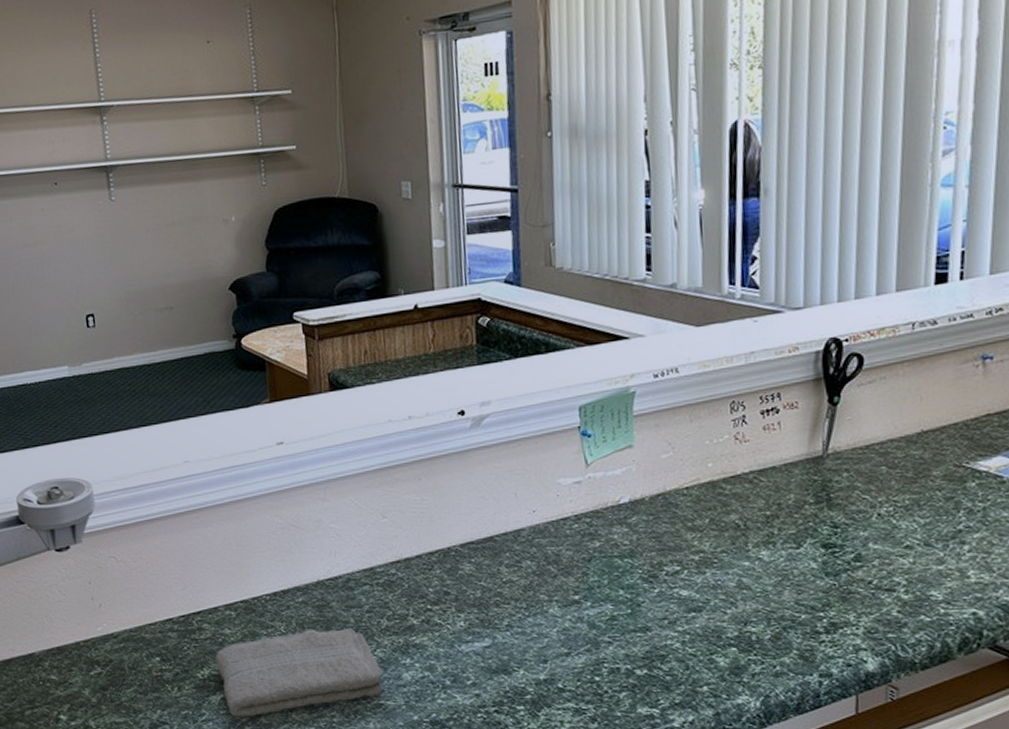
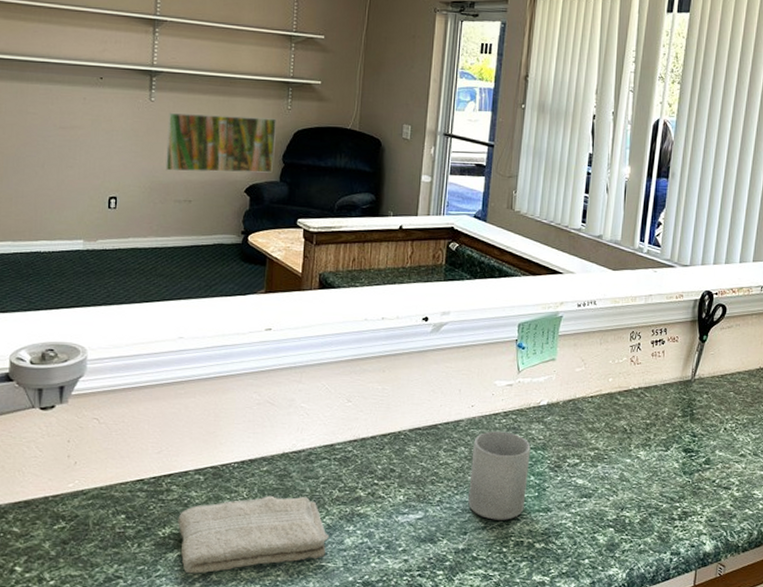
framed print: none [132,198,257,277] -> present [164,112,276,173]
mug: none [540,539,616,644] -> present [468,431,531,520]

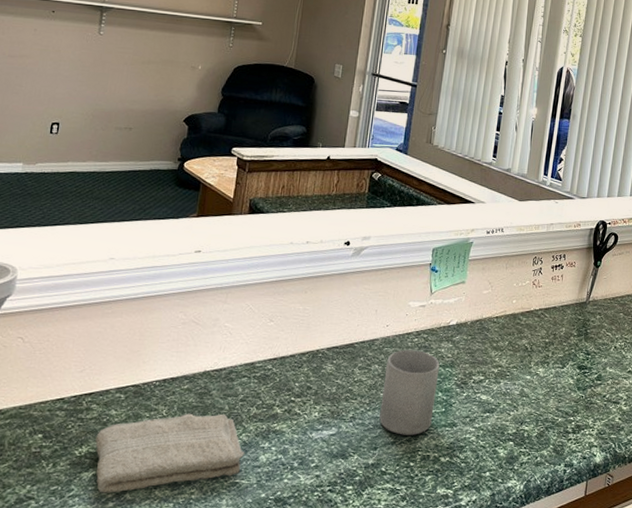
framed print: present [164,112,276,173] -> none [108,45,218,105]

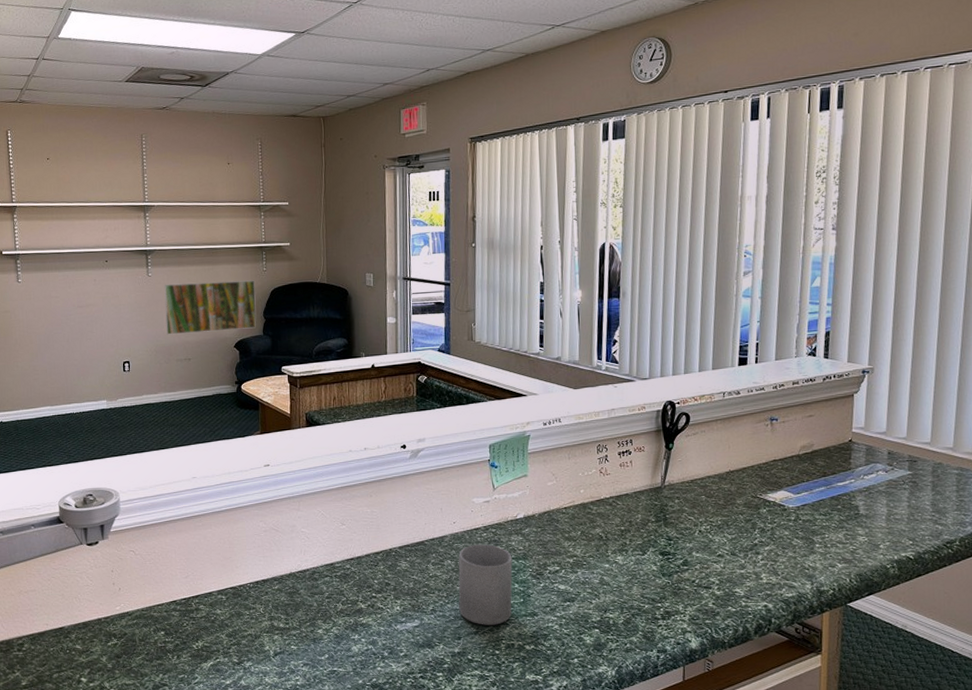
washcloth: present [95,413,245,493] -> none [208,610,338,681]
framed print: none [108,45,218,105] -> present [164,280,256,335]

